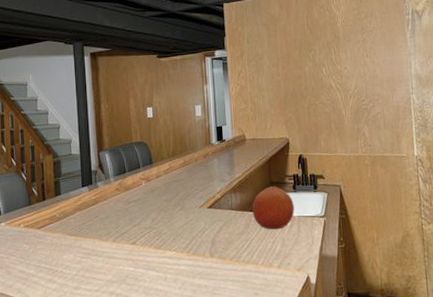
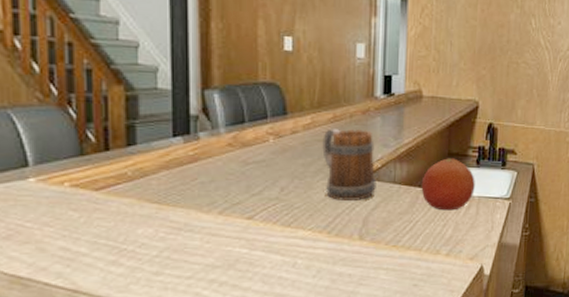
beer mug: none [178,169,220,227] -> present [322,128,378,200]

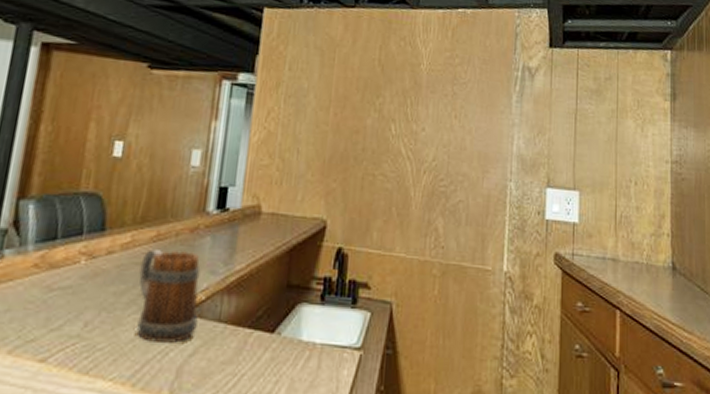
fruit: present [421,158,475,211] -> none [251,291,318,362]

